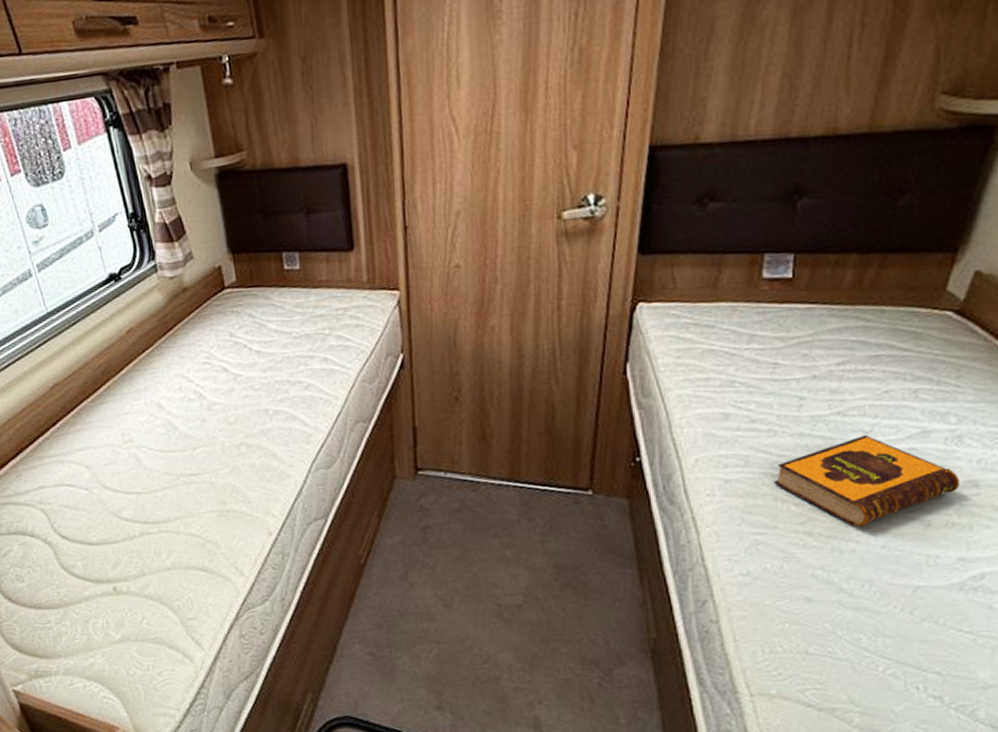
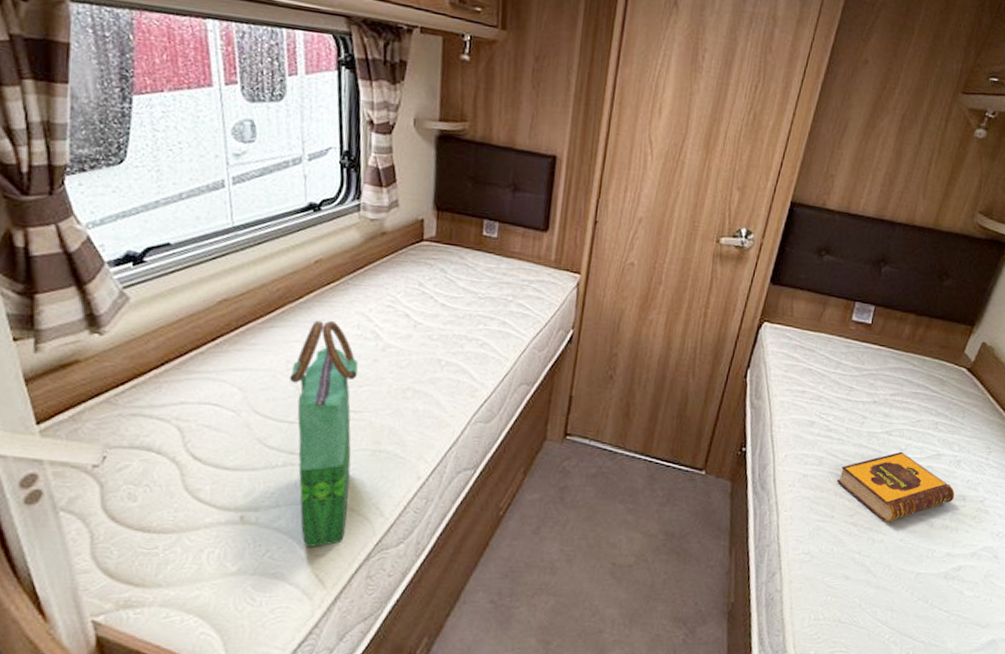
tote bag: none [128,387,211,611] -> present [290,320,358,547]

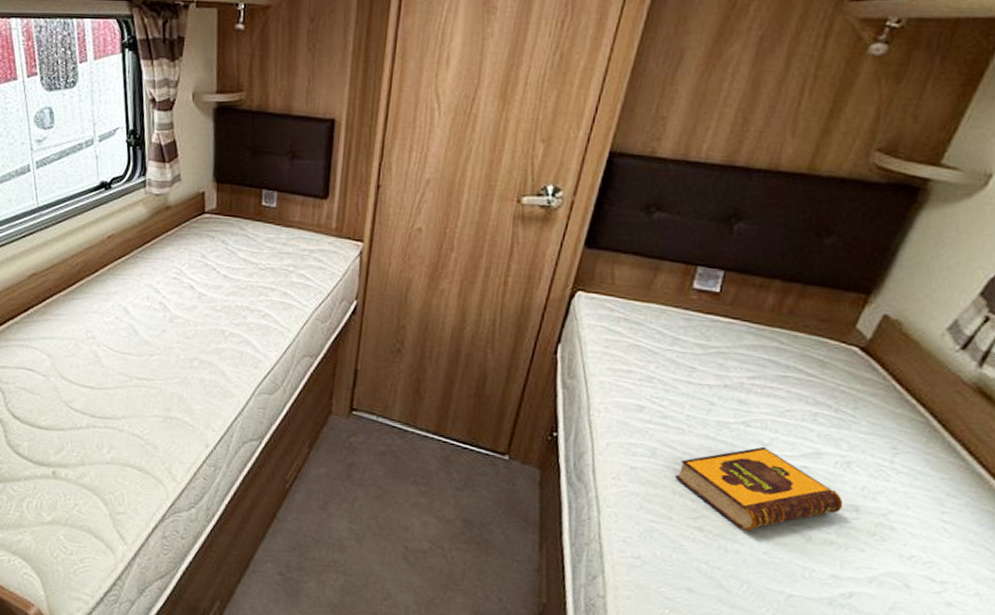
tote bag: present [290,320,358,547] -> none [90,292,148,505]

